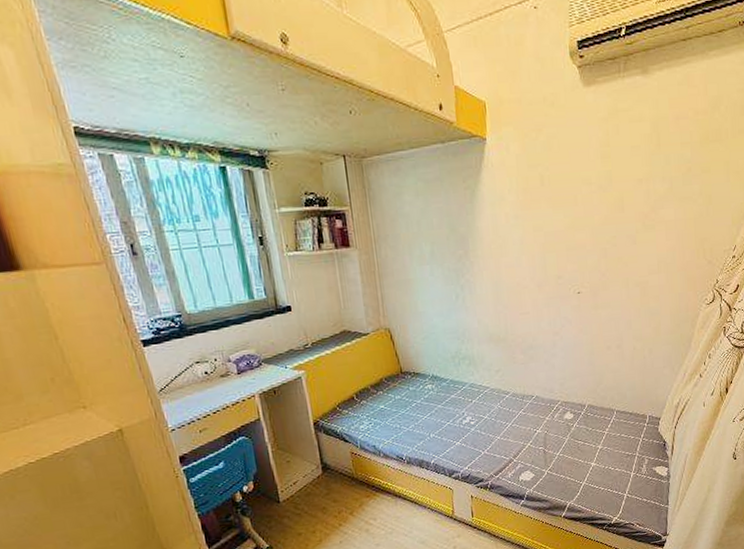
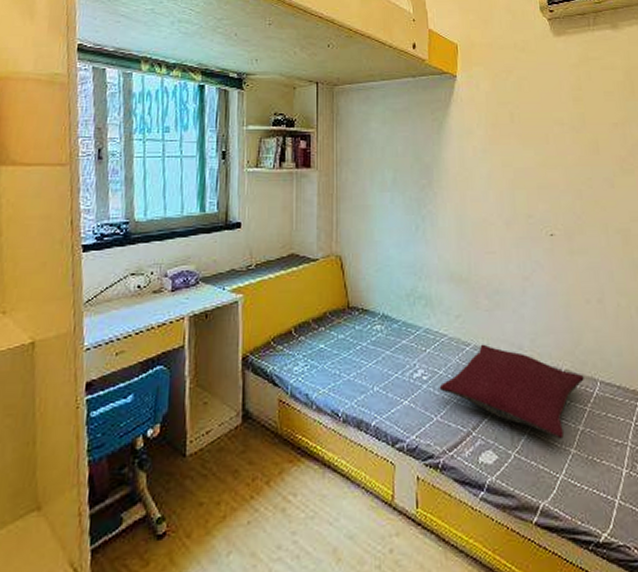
pillow: none [485,391,604,457] -> present [439,344,584,439]

